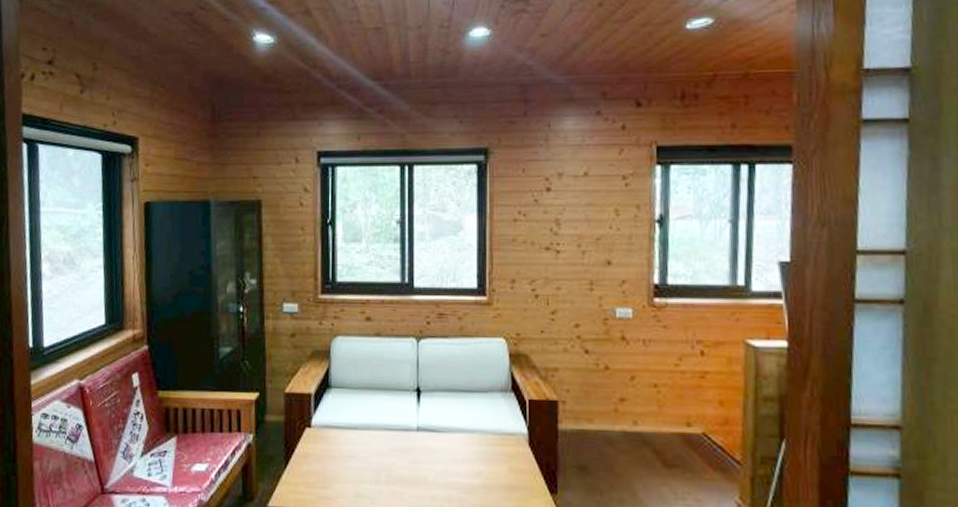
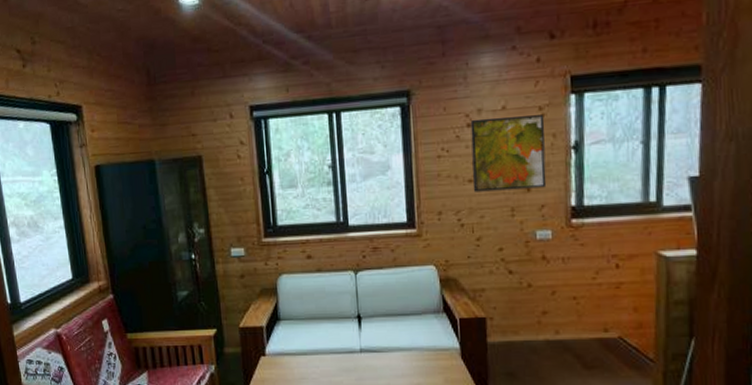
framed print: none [549,183,629,262] -> present [470,115,547,192]

